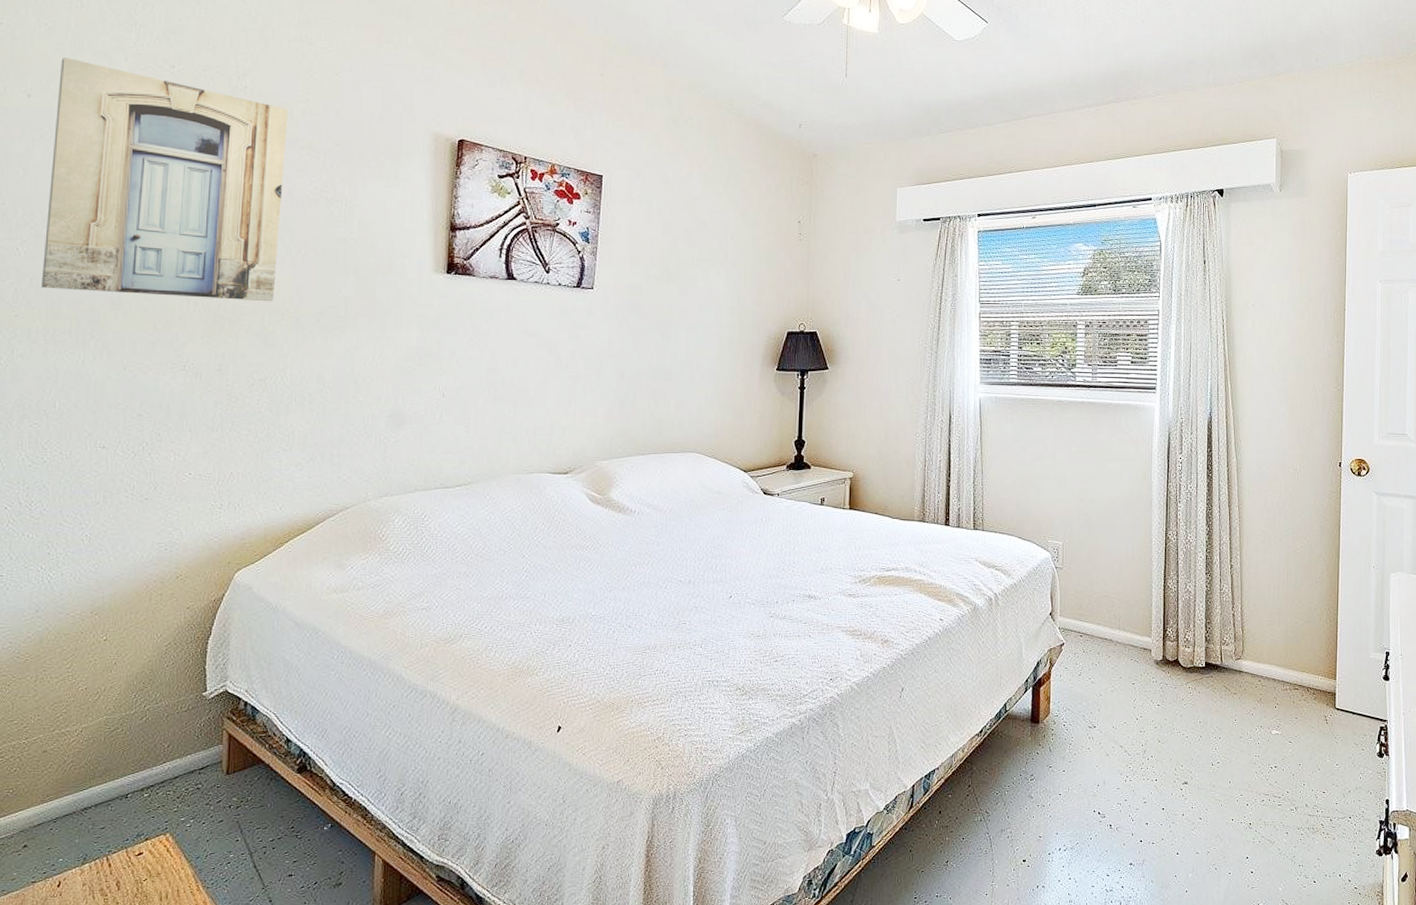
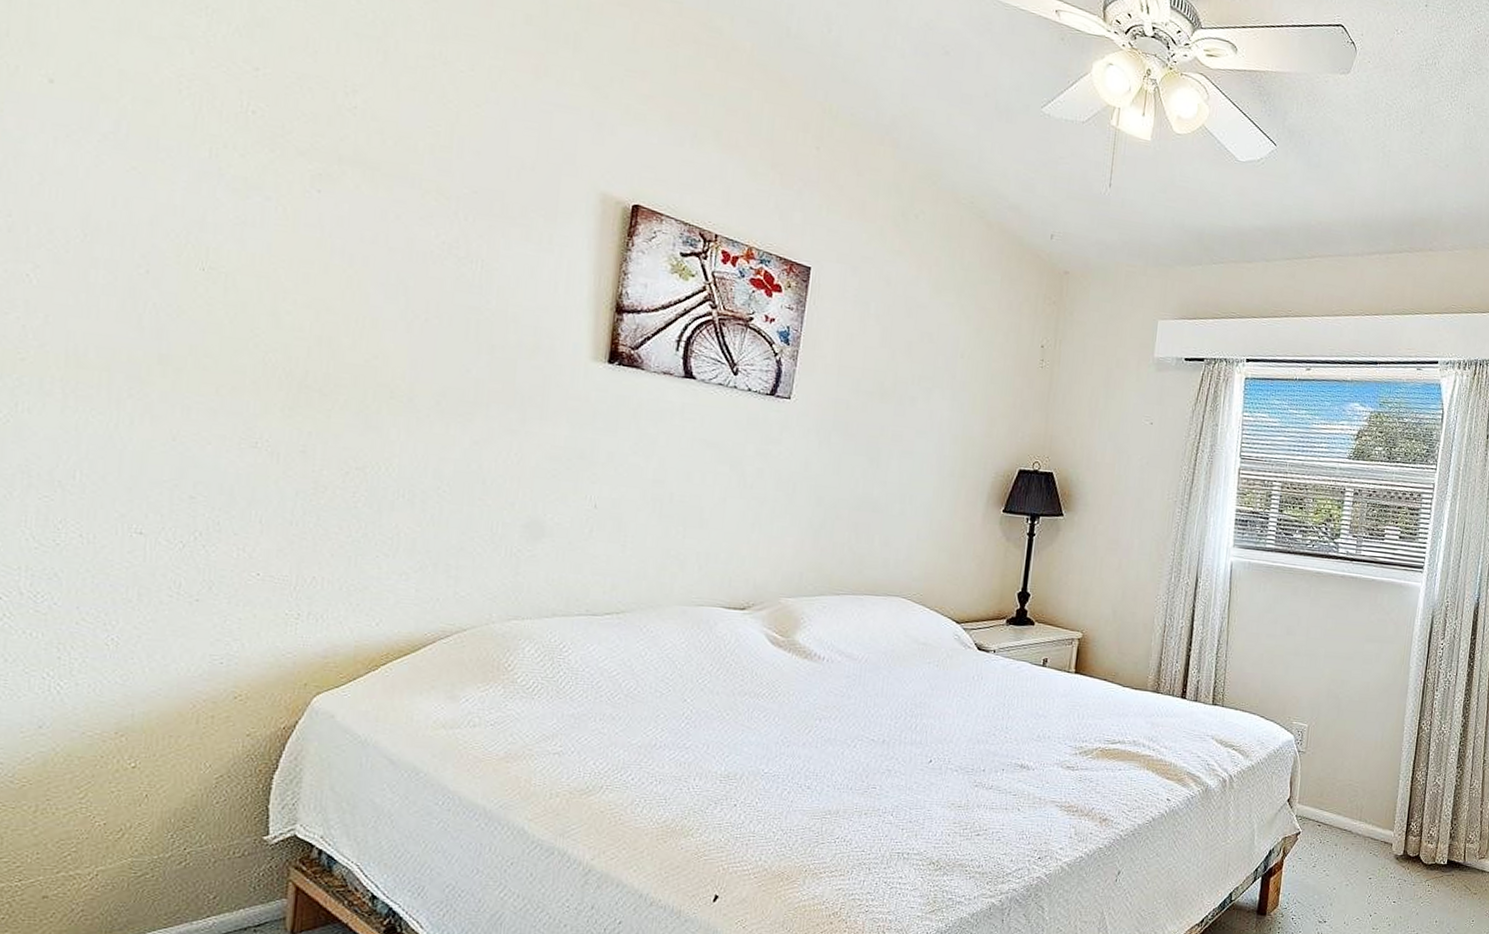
wall art: present [40,56,288,302] -> none [59,37,412,375]

